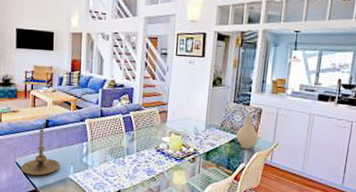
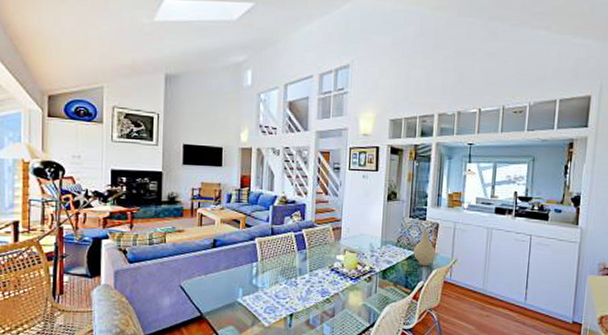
candle holder: present [21,129,60,176] -> none [186,249,228,300]

